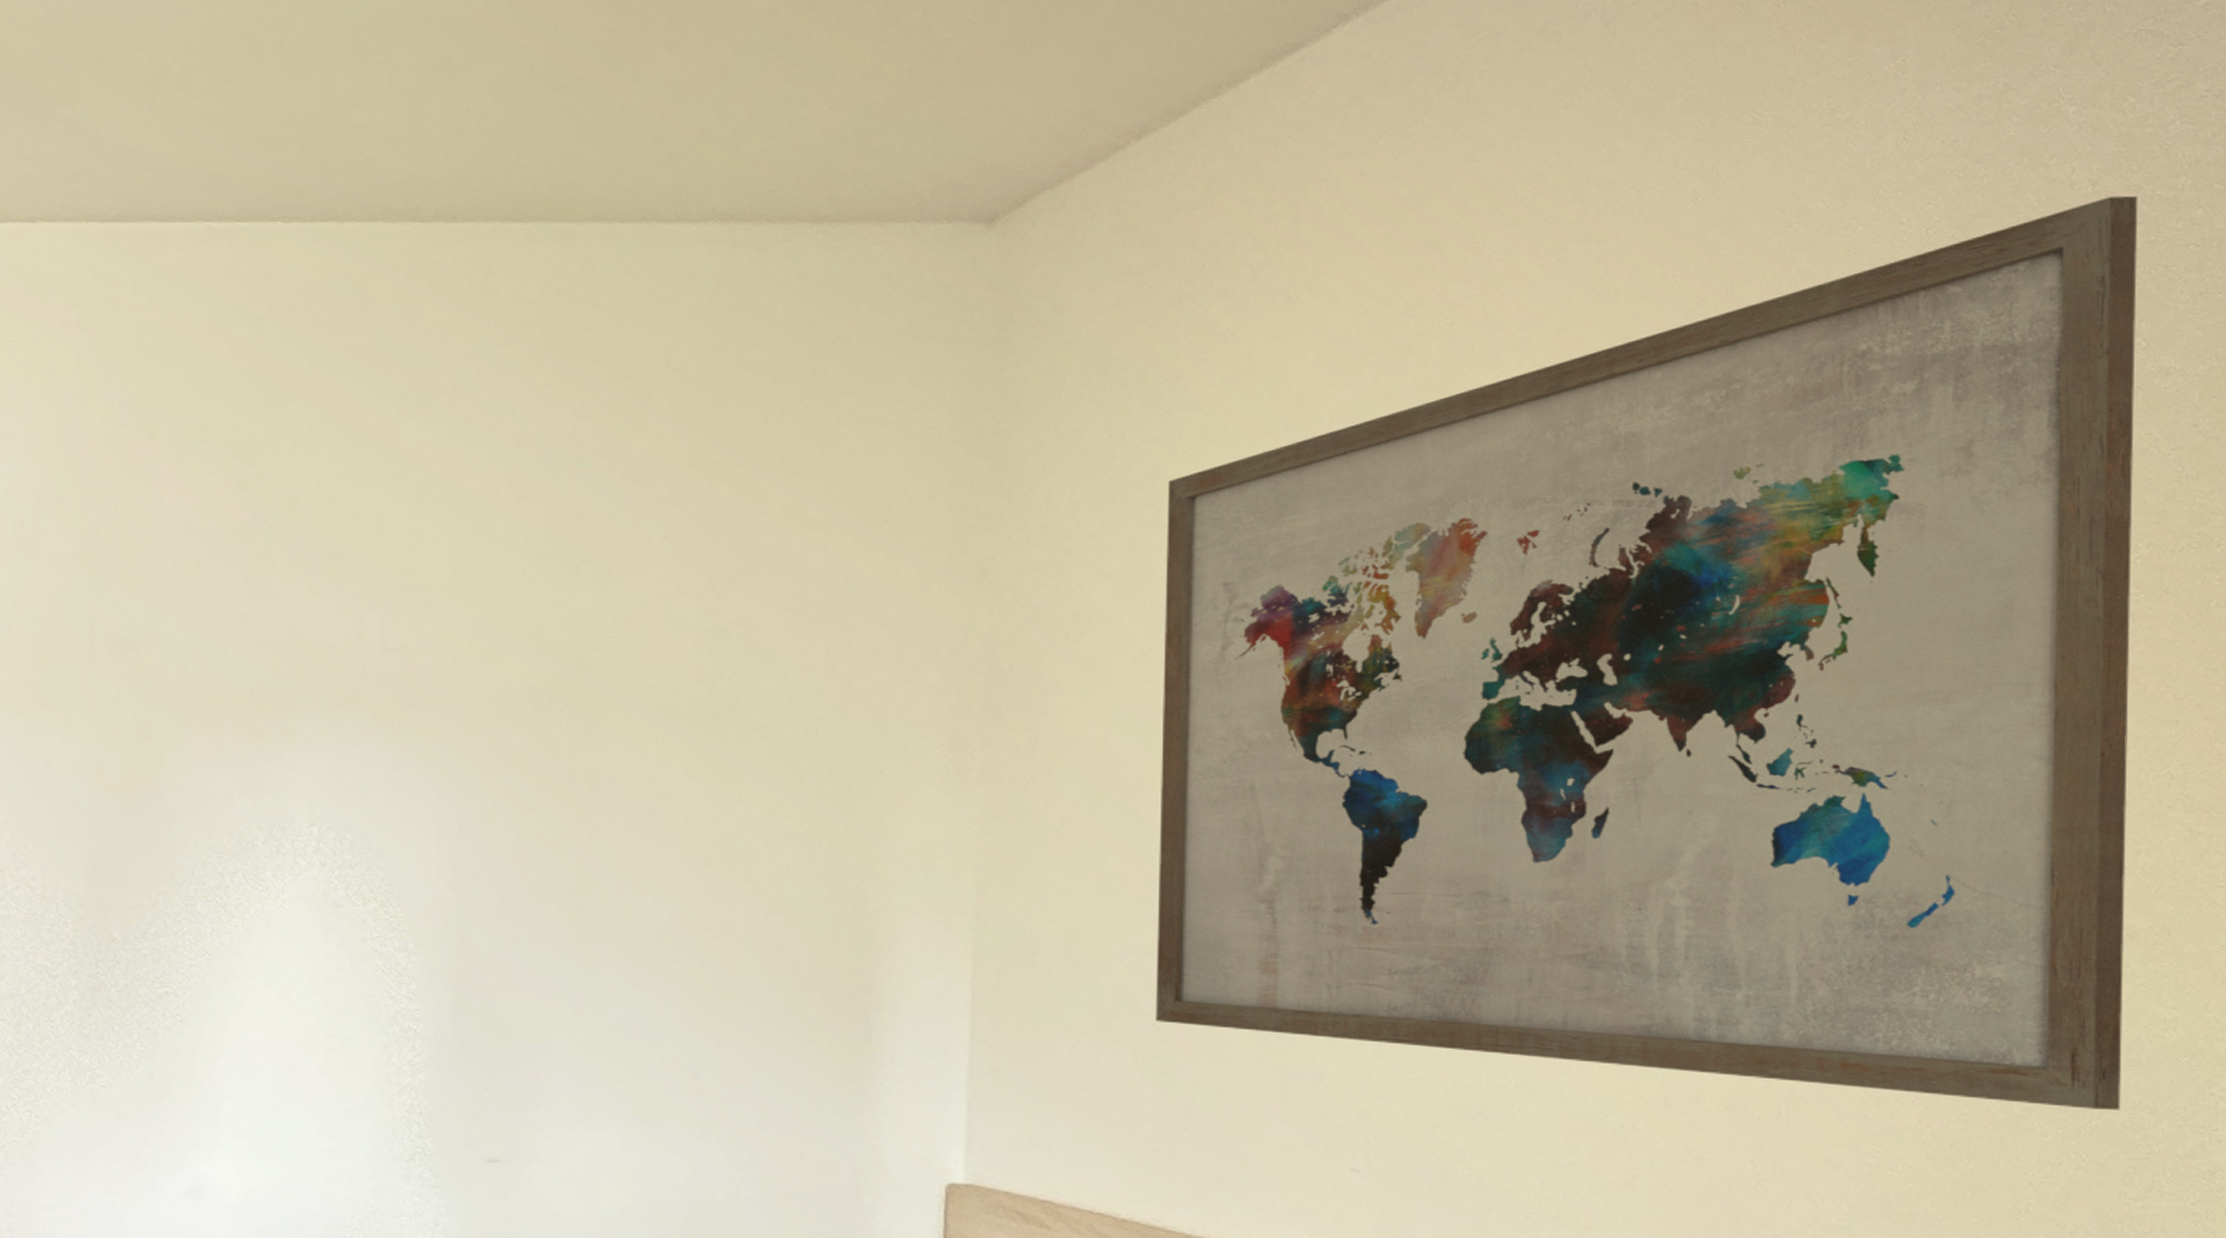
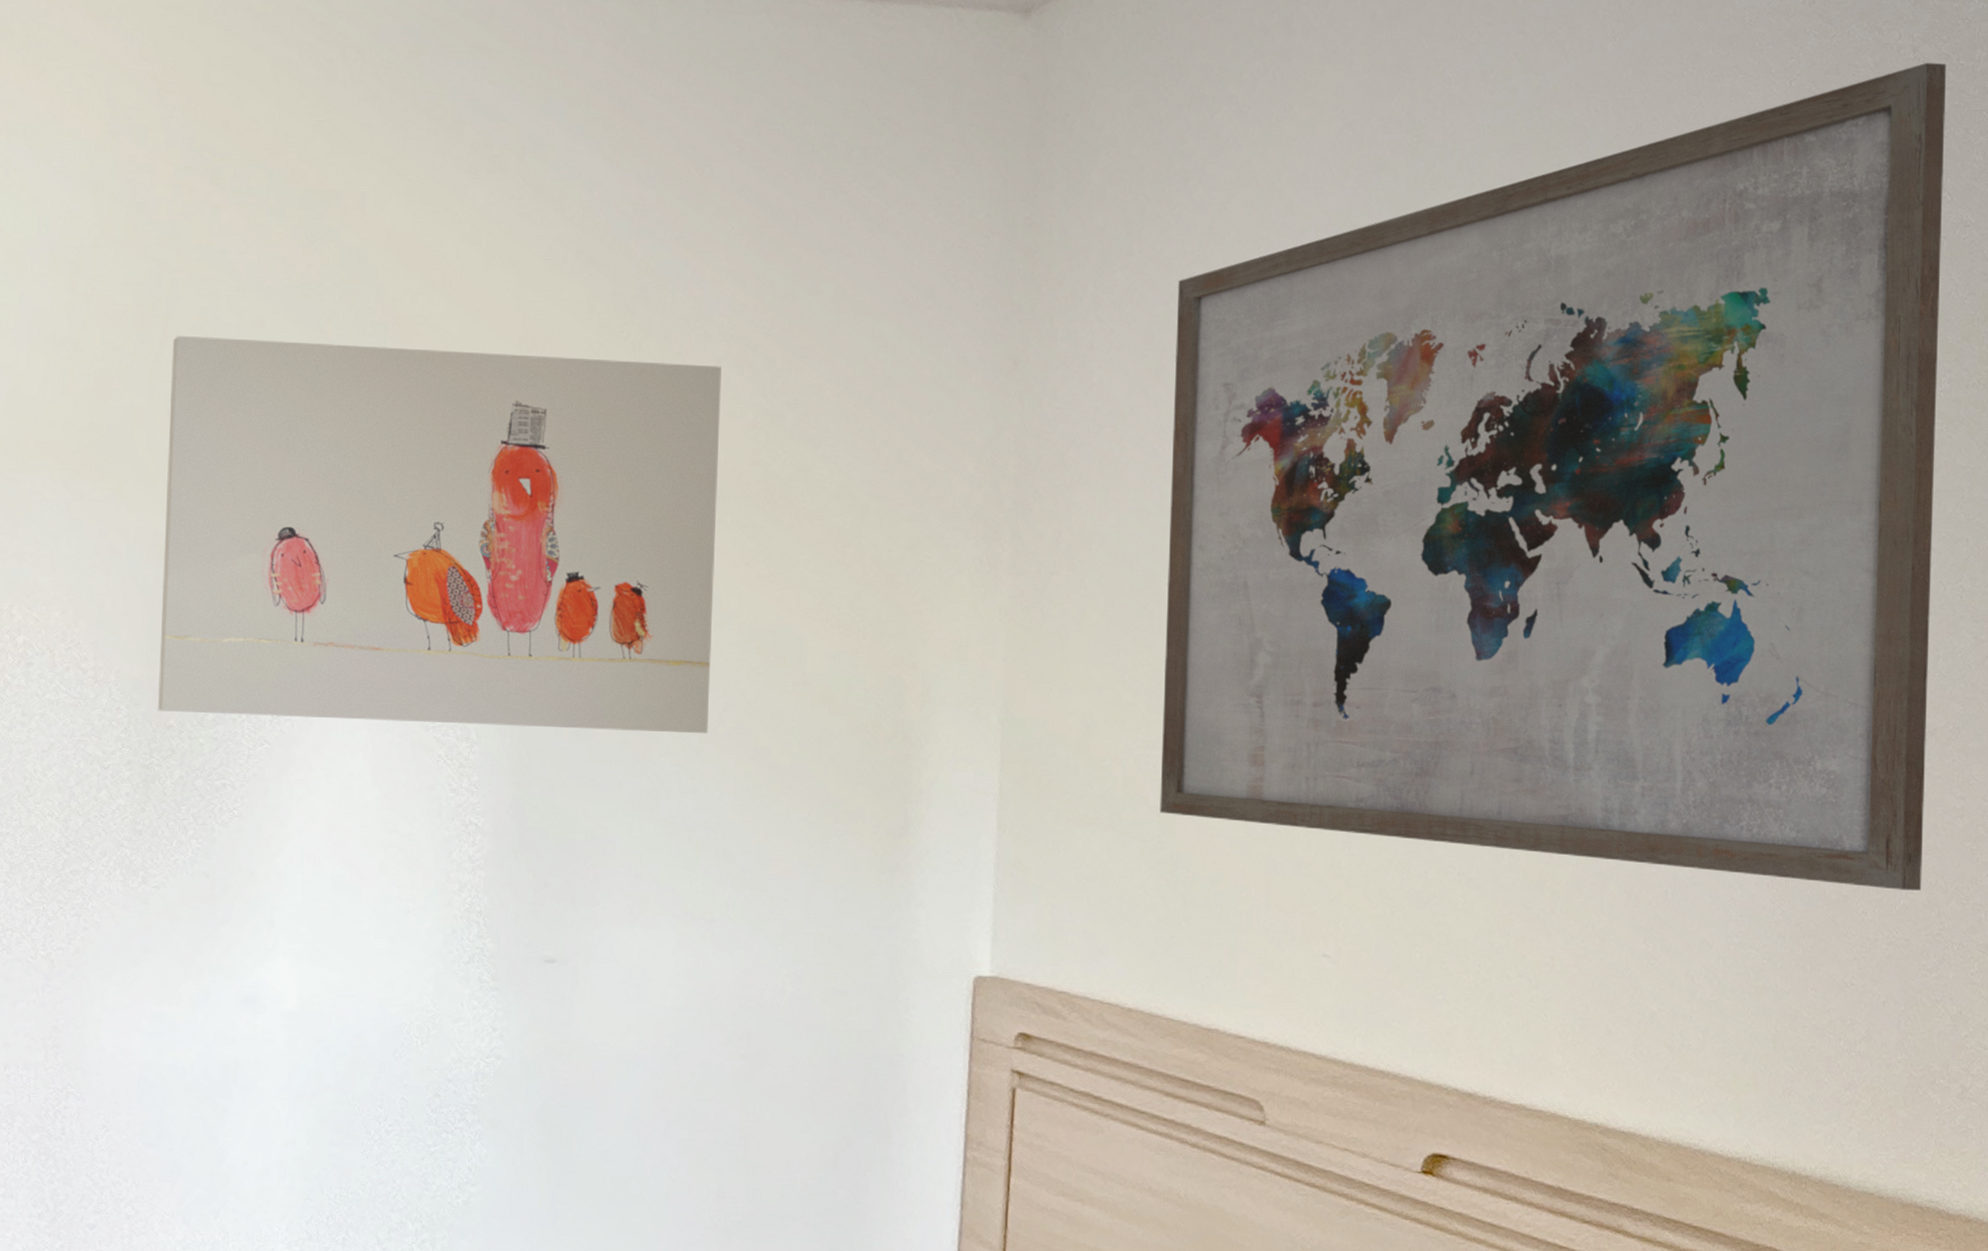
wall art: none [103,580,663,944] -> present [158,336,721,734]

